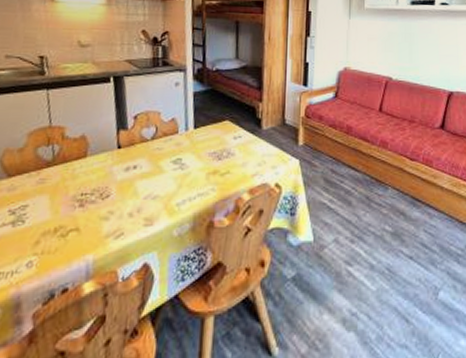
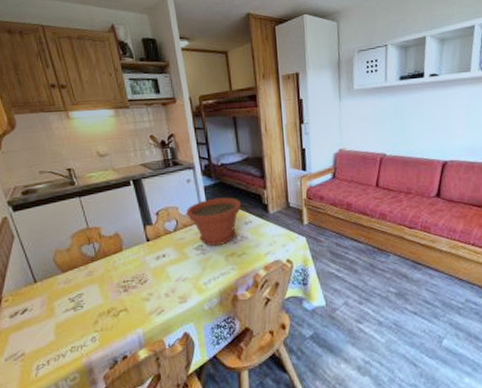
plant pot: none [169,106,232,162] -> present [186,197,241,247]

